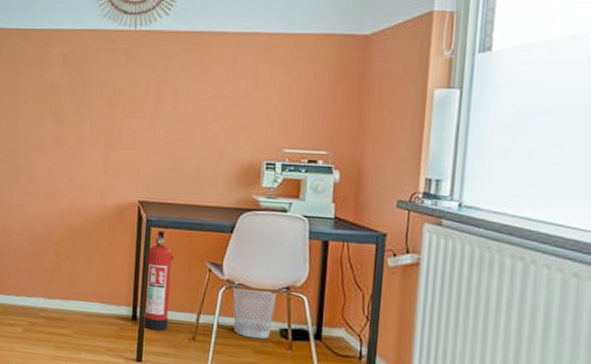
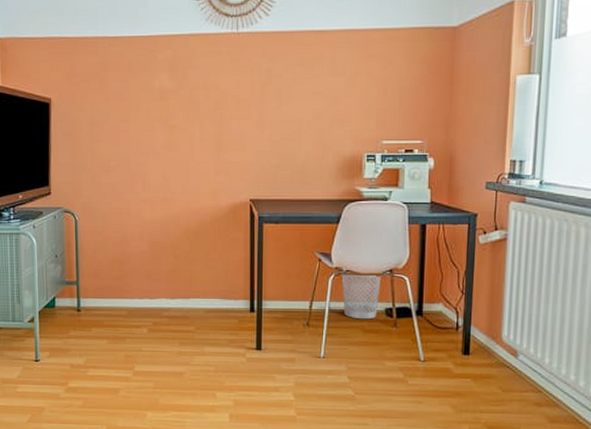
fire extinguisher: present [142,231,174,331] -> none [260,226,286,320]

